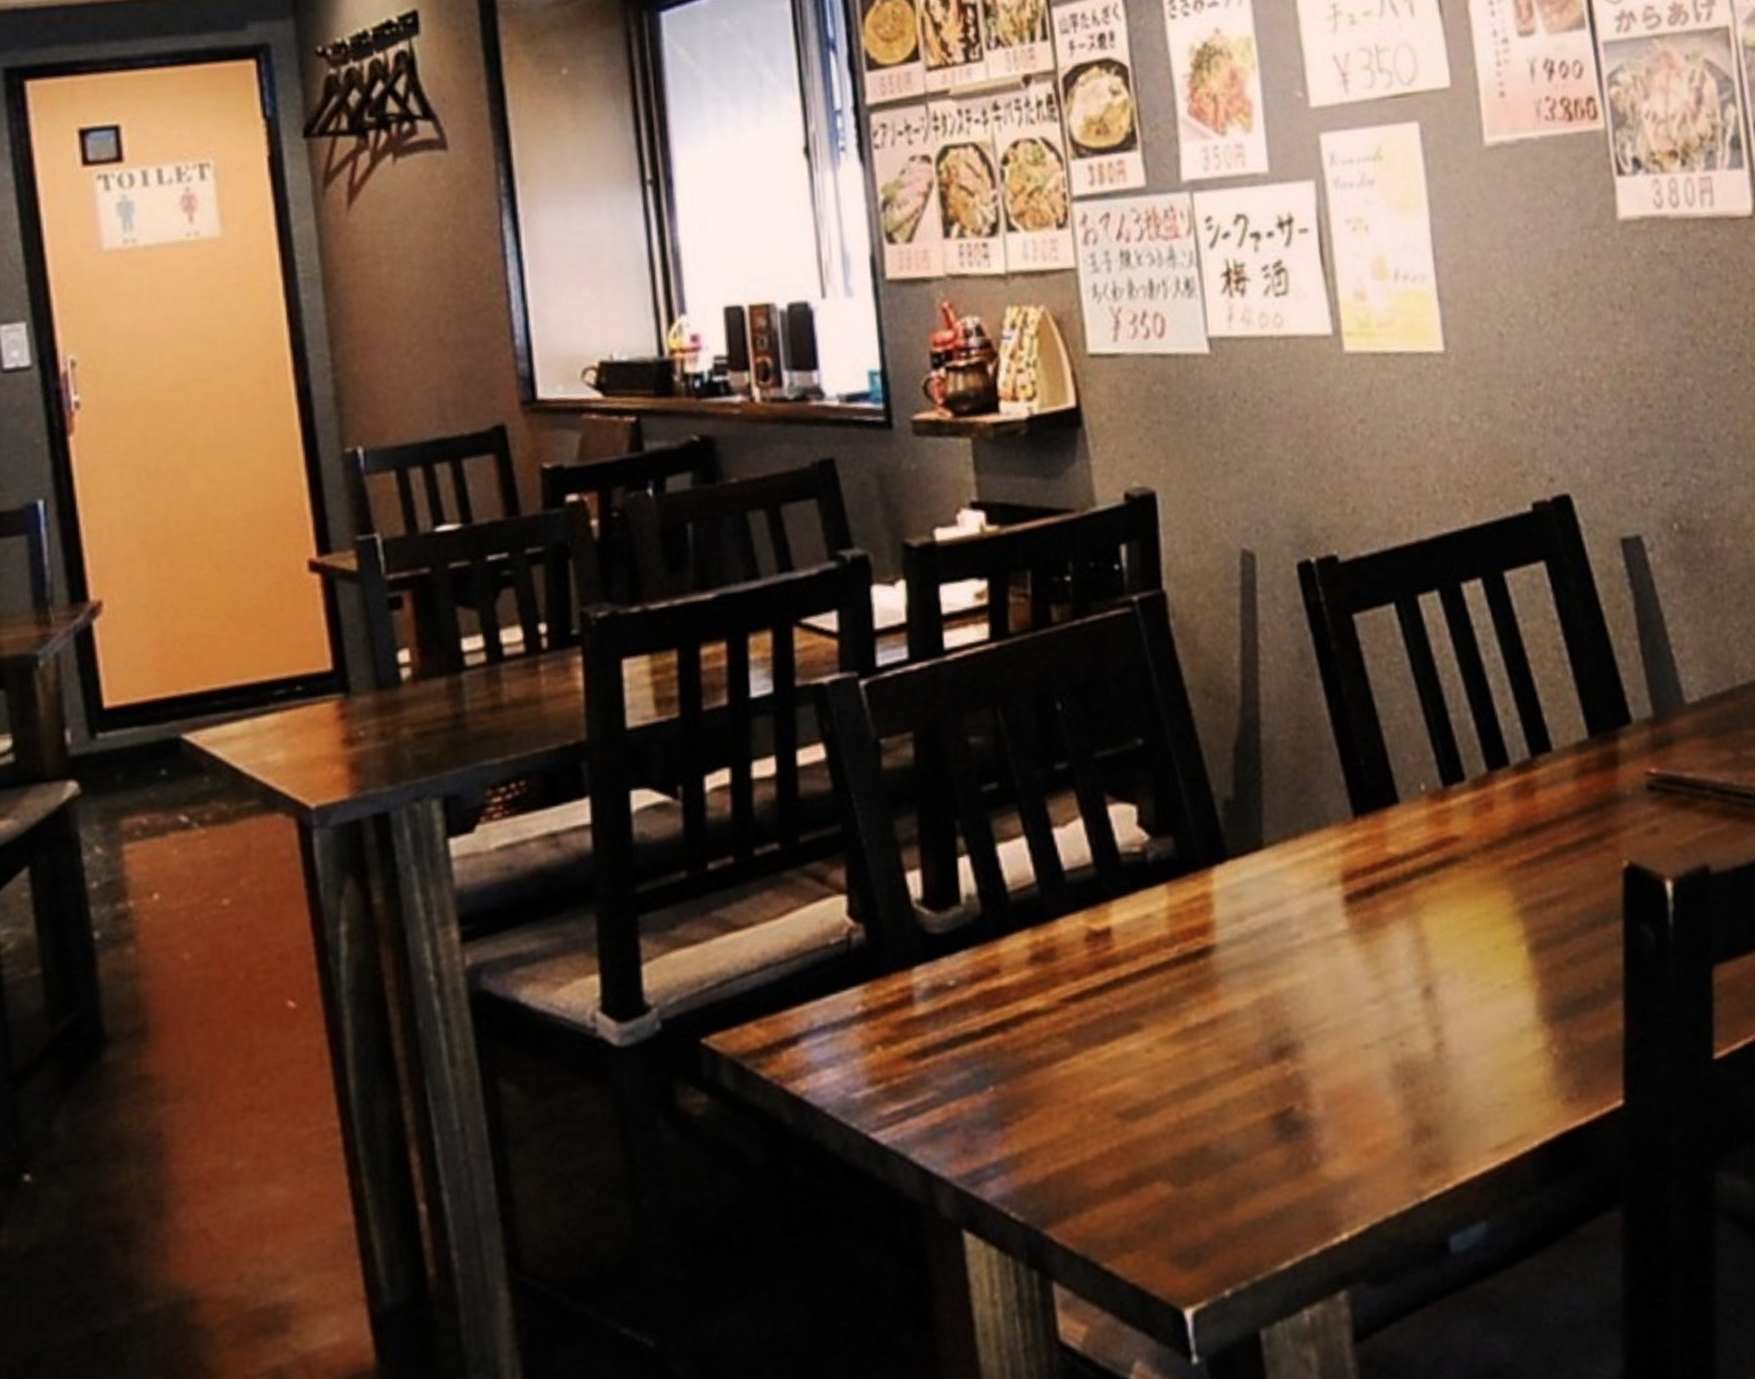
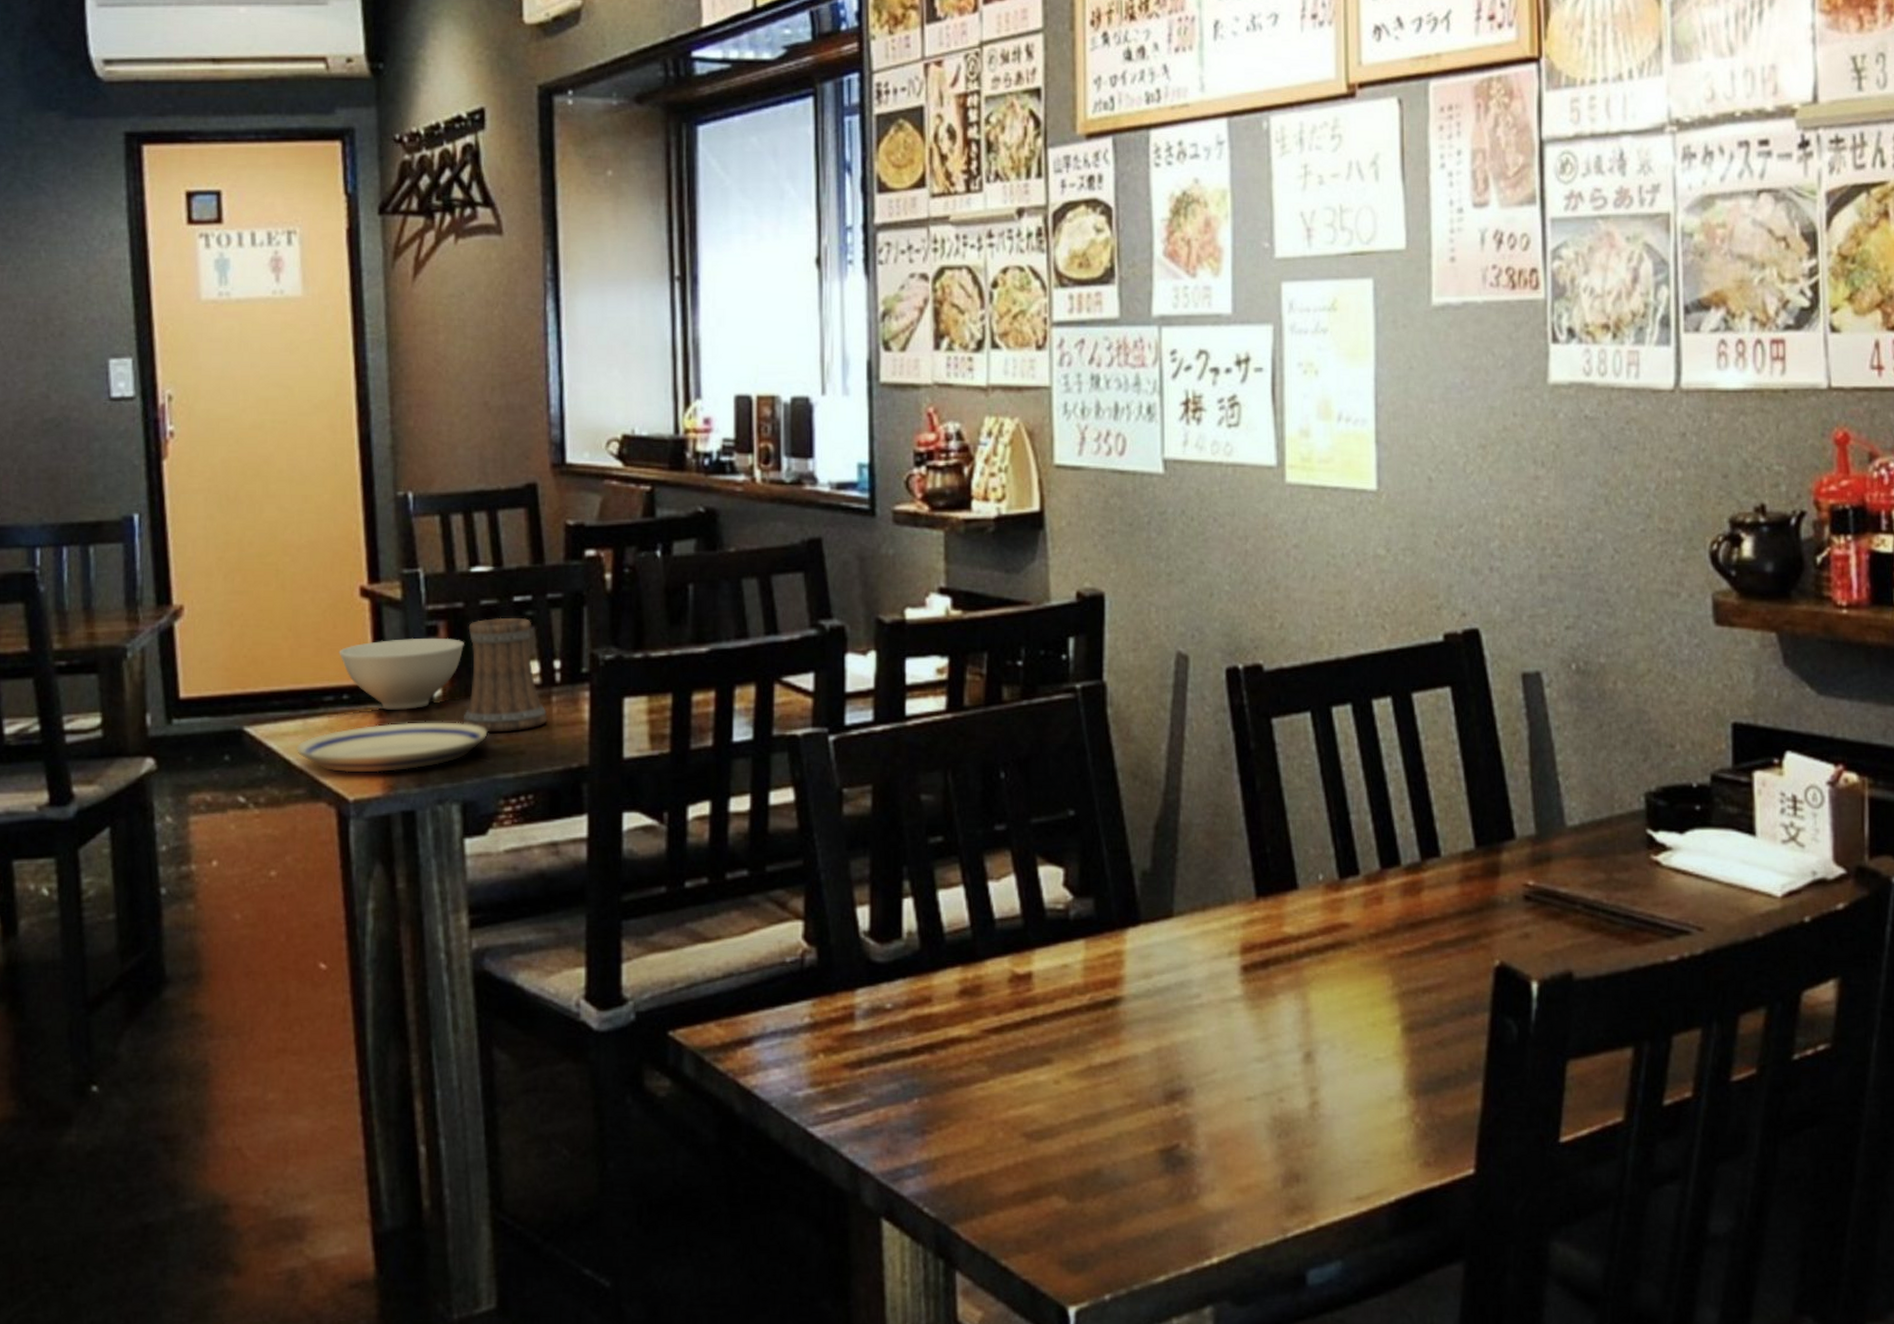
plate: none [244,704,469,776] -> present [296,722,489,773]
bowl: none [288,609,434,699] -> present [339,637,464,710]
beer mug: none [437,579,536,714] -> present [462,617,548,733]

